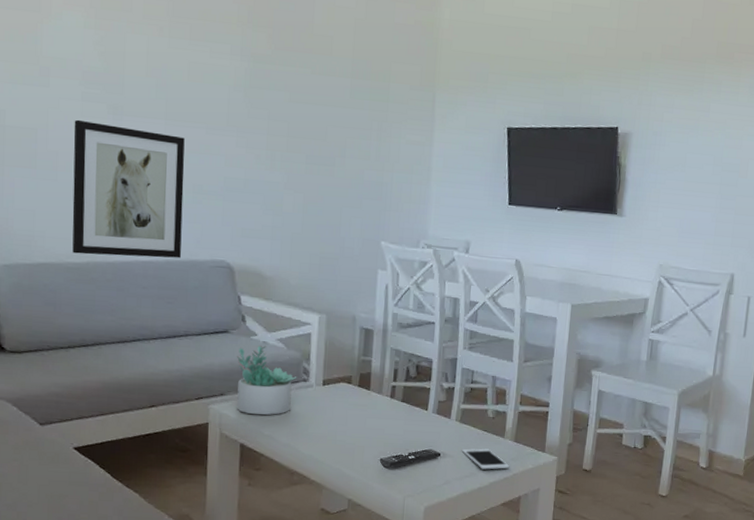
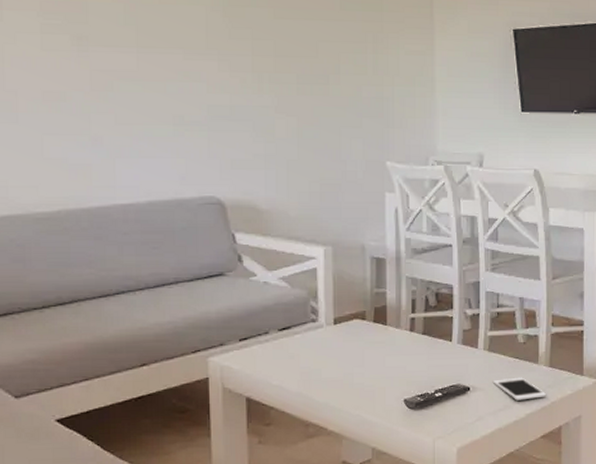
wall art: present [72,119,185,258] -> none [33,54,164,202]
succulent plant: present [237,344,297,415] -> none [236,285,305,364]

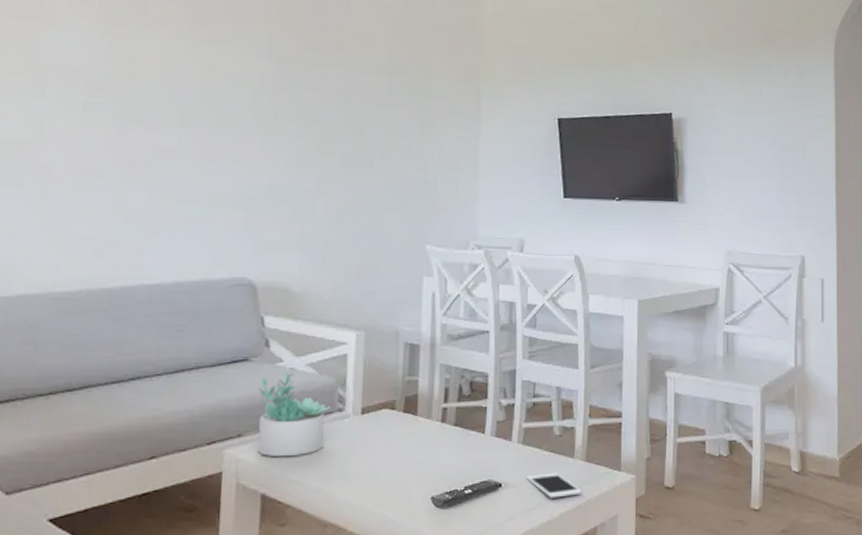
succulent plant: none [236,285,305,364] -> present [257,372,331,457]

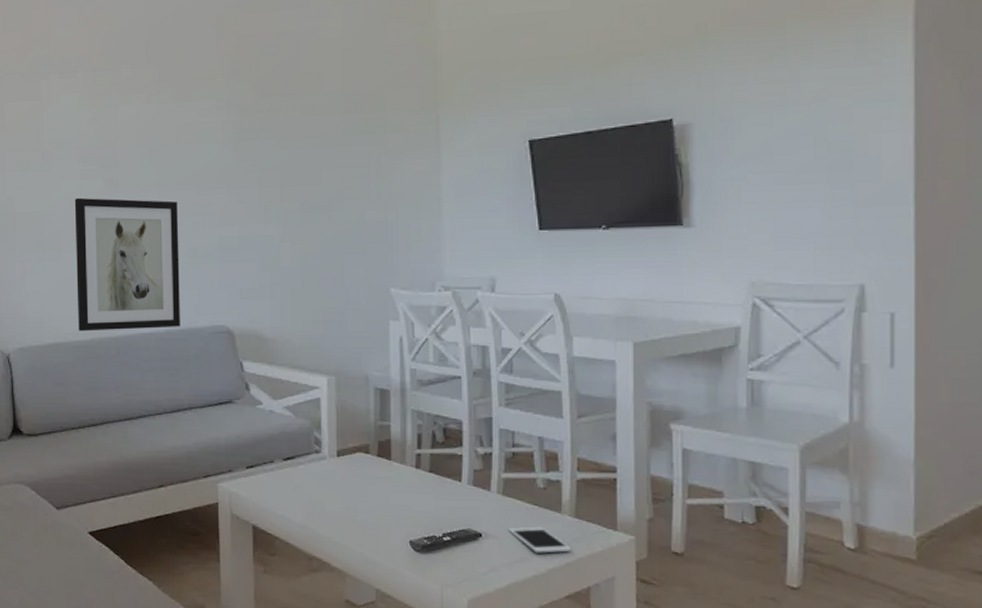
wall art: none [61,131,202,281] -> present [74,197,180,331]
succulent plant: present [257,372,331,457] -> none [243,414,308,493]

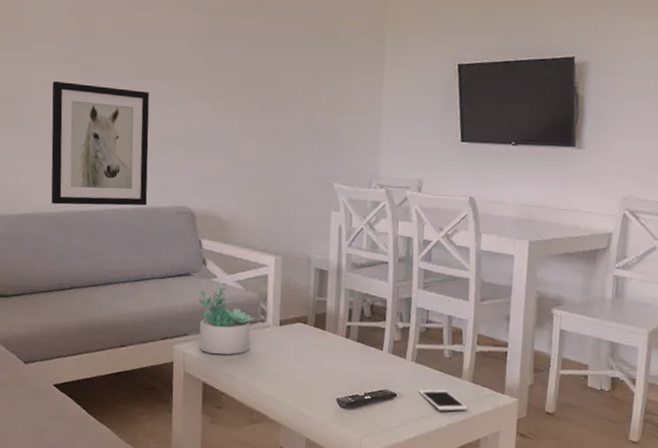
succulent plant: none [243,414,308,493] -> present [199,286,255,355]

